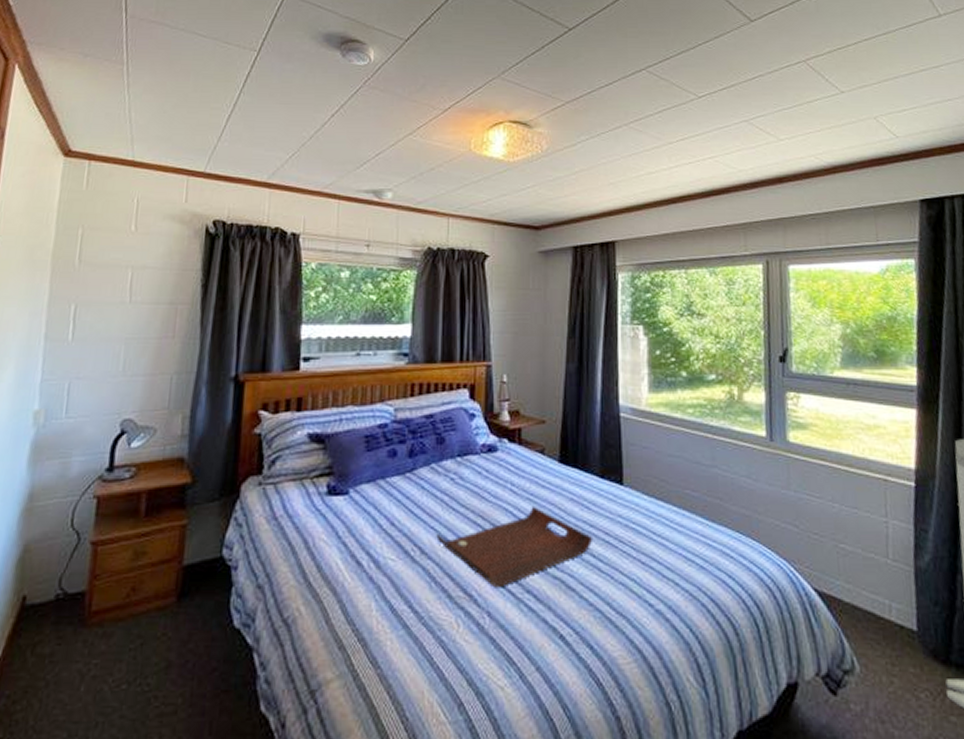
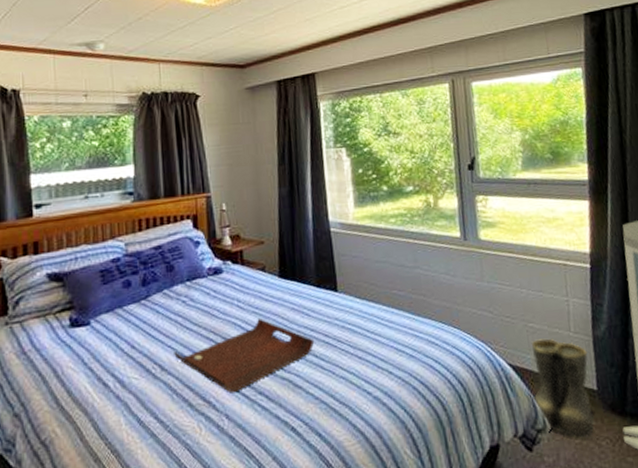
boots: none [840,563,912,688] -> present [531,338,594,439]

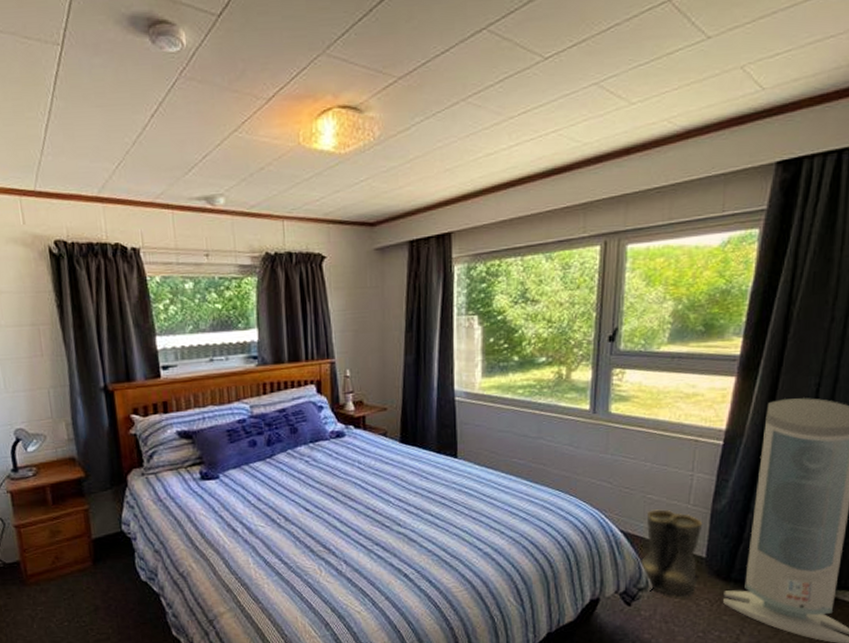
serving tray: present [174,317,315,393] -> none [297,478,431,543]

